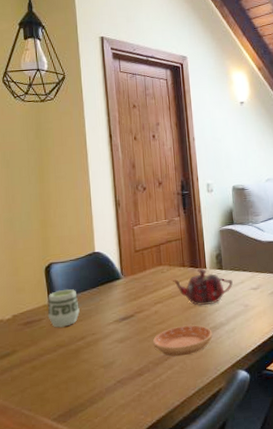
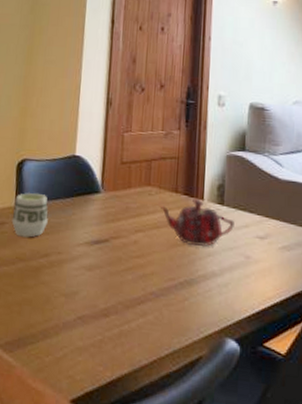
saucer: present [152,325,213,357] -> none [126,265,200,305]

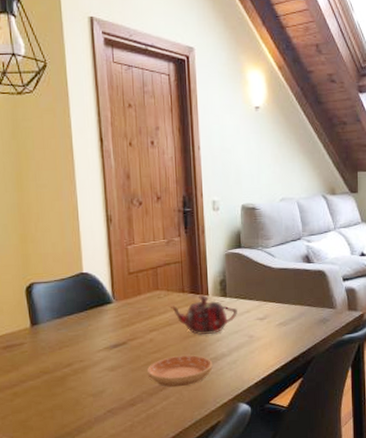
cup: present [11,193,49,238] -> none [29,312,66,353]
saucer: none [126,265,200,305] -> present [146,355,213,388]

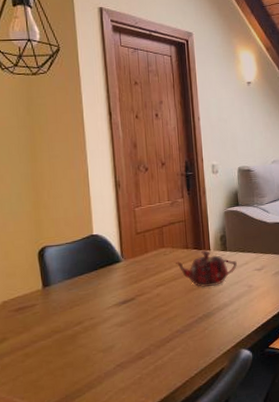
saucer: present [146,355,213,388] -> none [154,306,216,339]

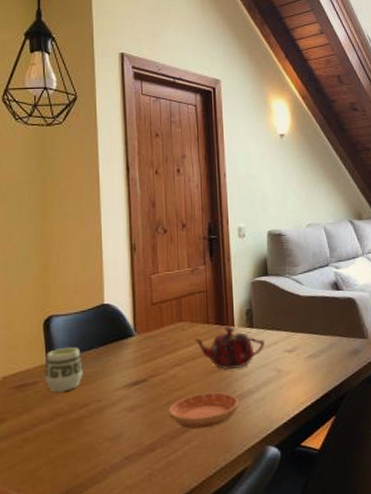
cup: none [41,273,77,313] -> present [44,347,83,393]
saucer: none [154,306,216,339] -> present [168,392,239,429]

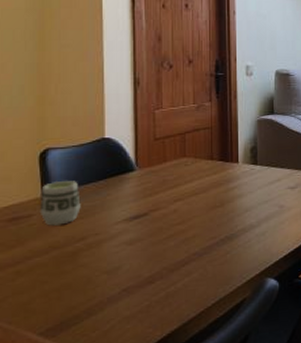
saucer: present [168,392,239,429] -> none [168,227,240,262]
teapot: present [193,325,265,370] -> none [196,162,268,206]

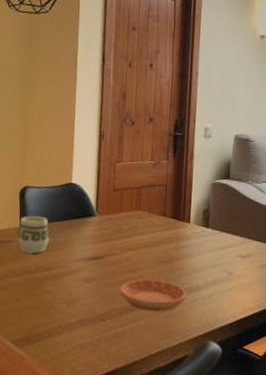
saucer: none [168,227,240,262] -> present [119,279,186,312]

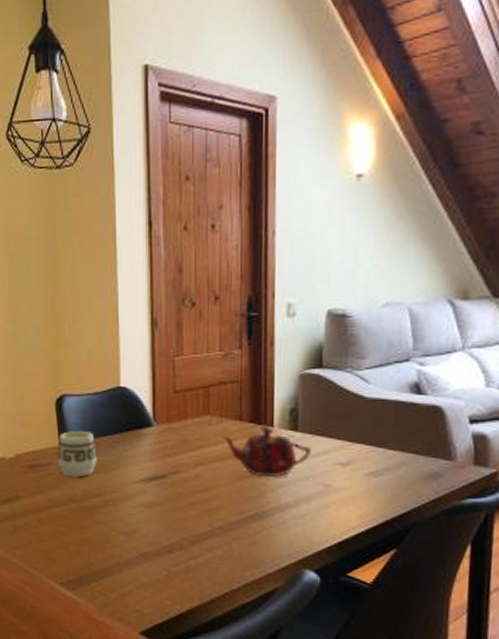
saucer: present [119,279,186,312] -> none [189,499,273,539]
teapot: none [149,221,218,264] -> present [222,425,311,478]

